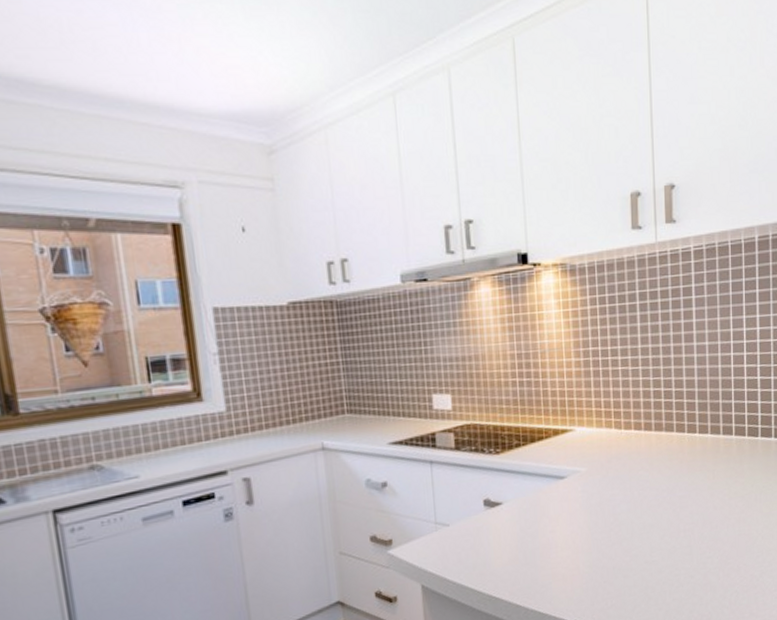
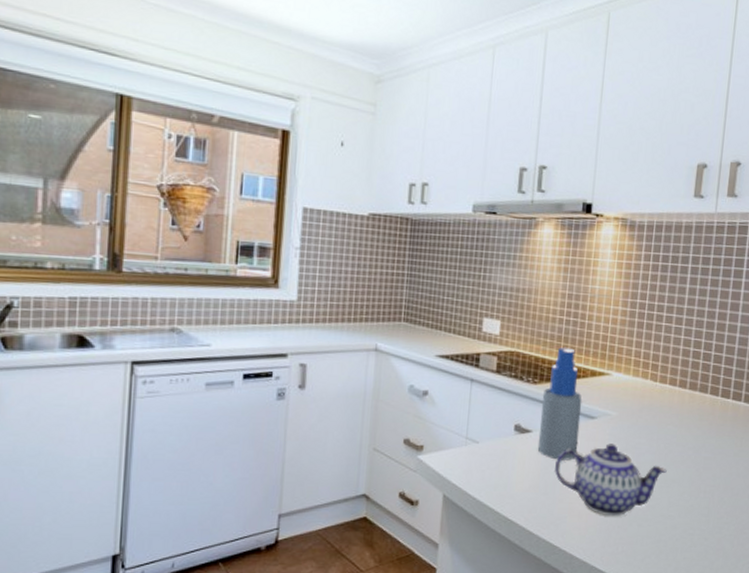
spray bottle: none [507,410,552,528] -> present [538,347,583,461]
teapot: none [531,500,644,574] -> present [555,443,667,517]

